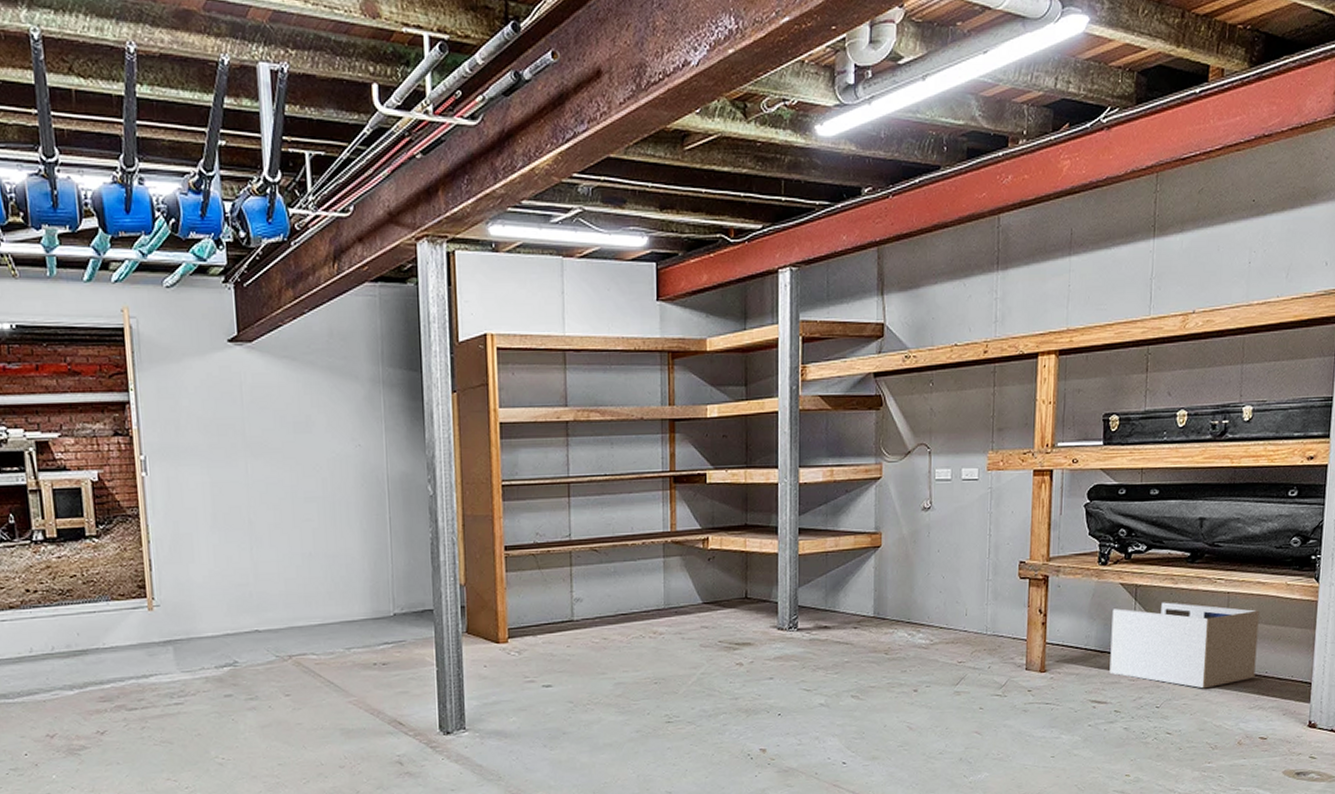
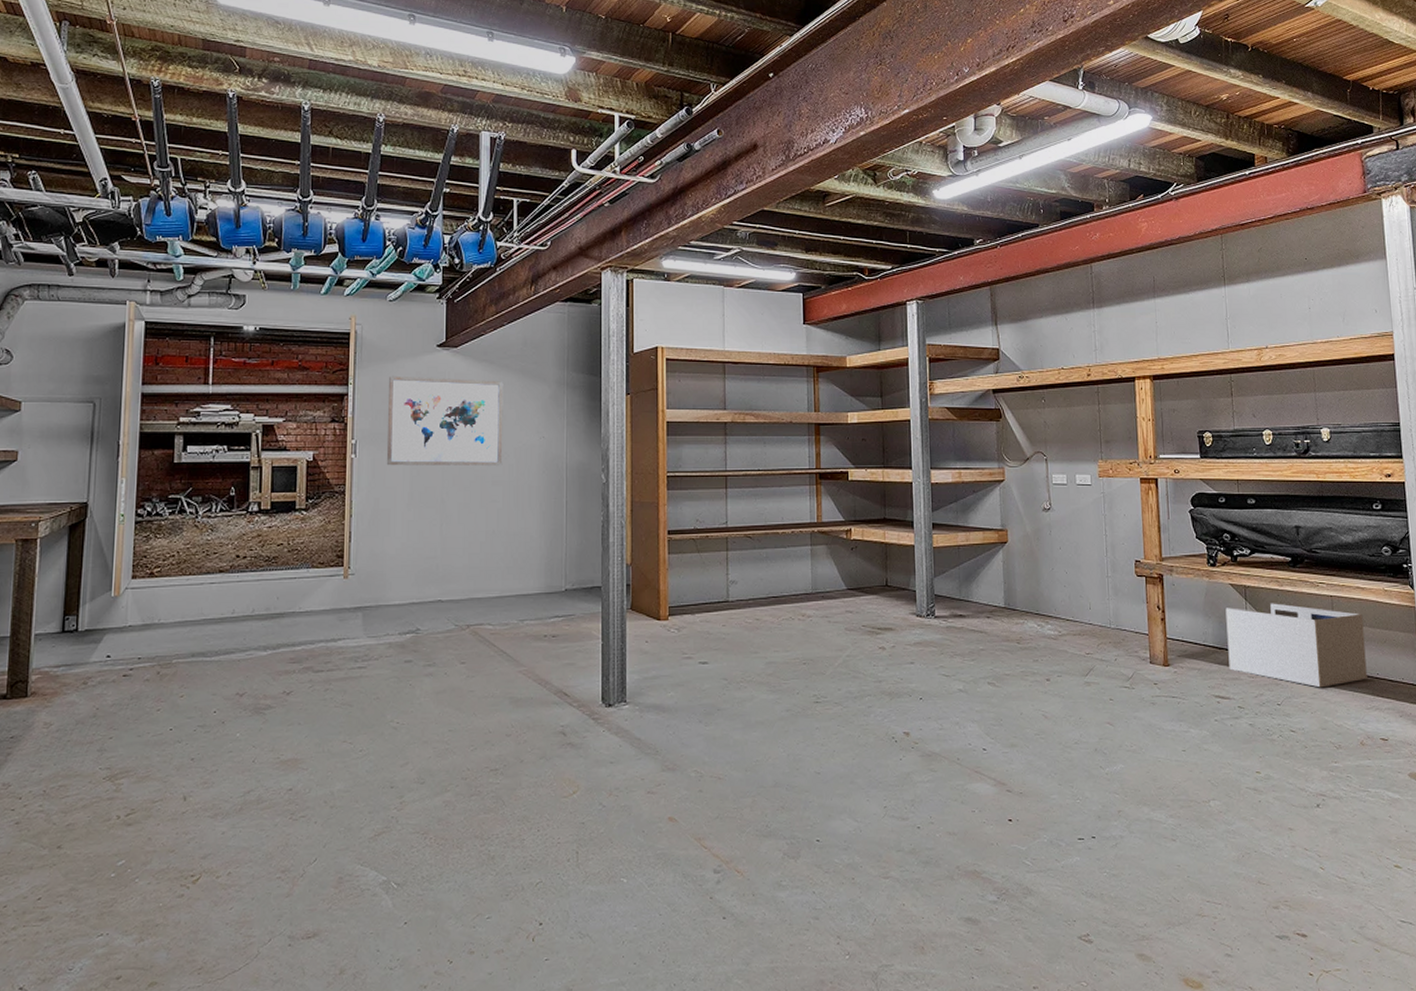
wall art: none [175,378,315,484] -> present [386,375,504,466]

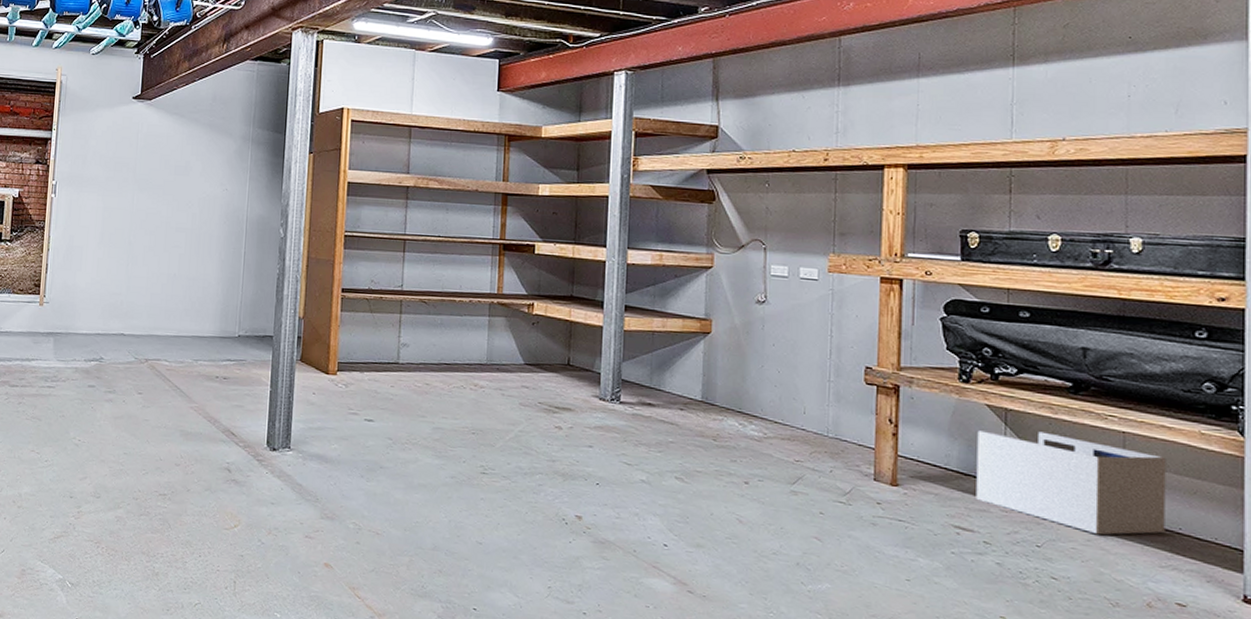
wall art: present [386,375,504,466] -> none [81,123,192,214]

